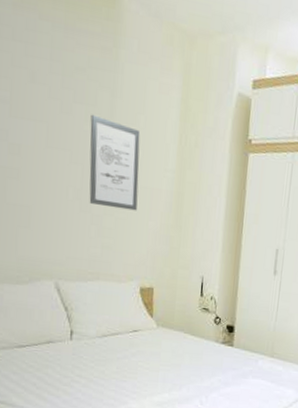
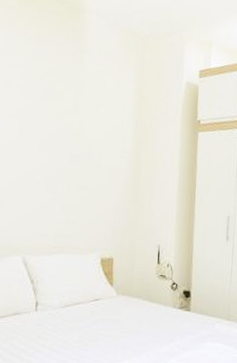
wall art: present [89,114,141,211] -> none [55,108,101,189]

